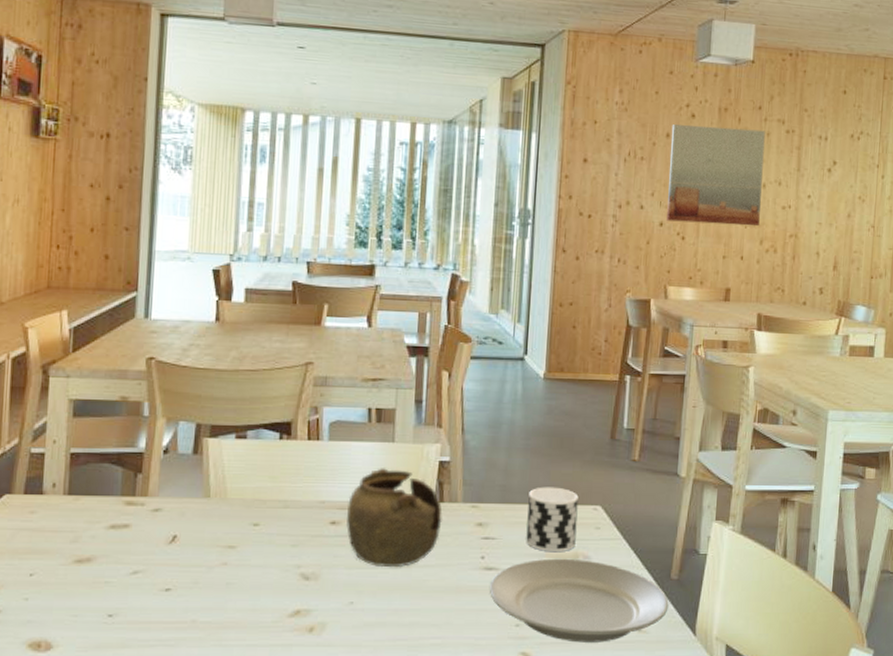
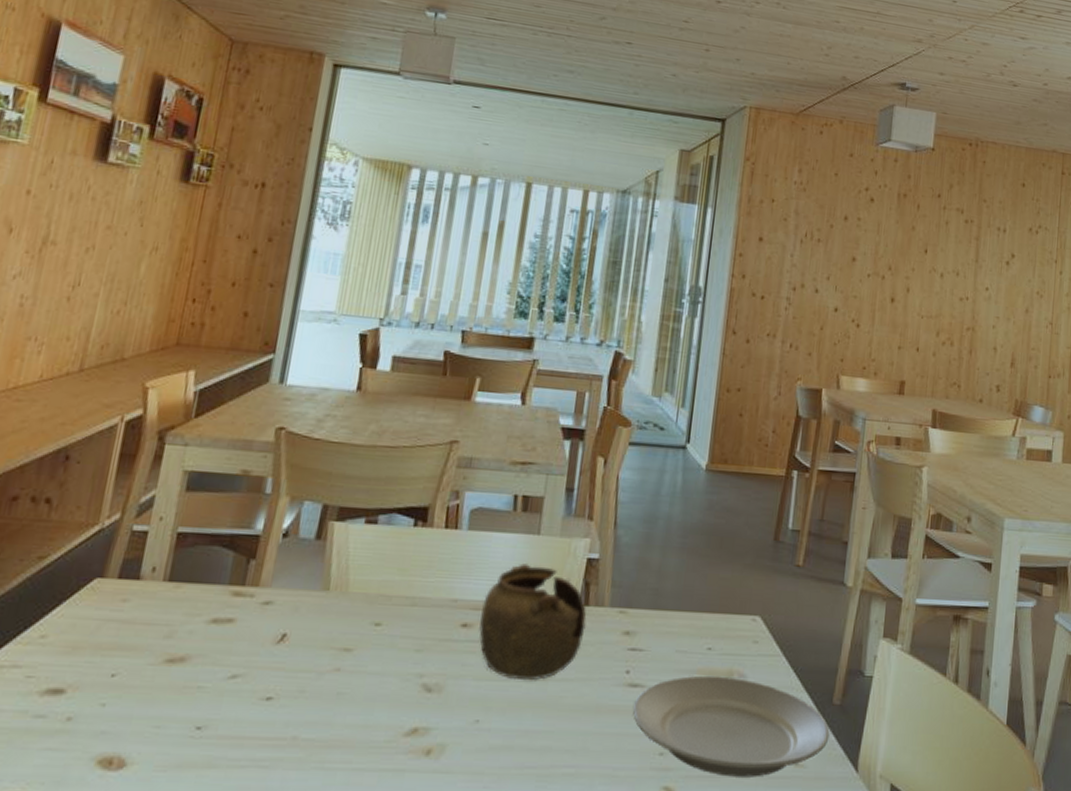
cup: present [526,487,579,553] -> none [676,592,737,669]
wall art: present [667,124,765,227] -> none [842,208,944,318]

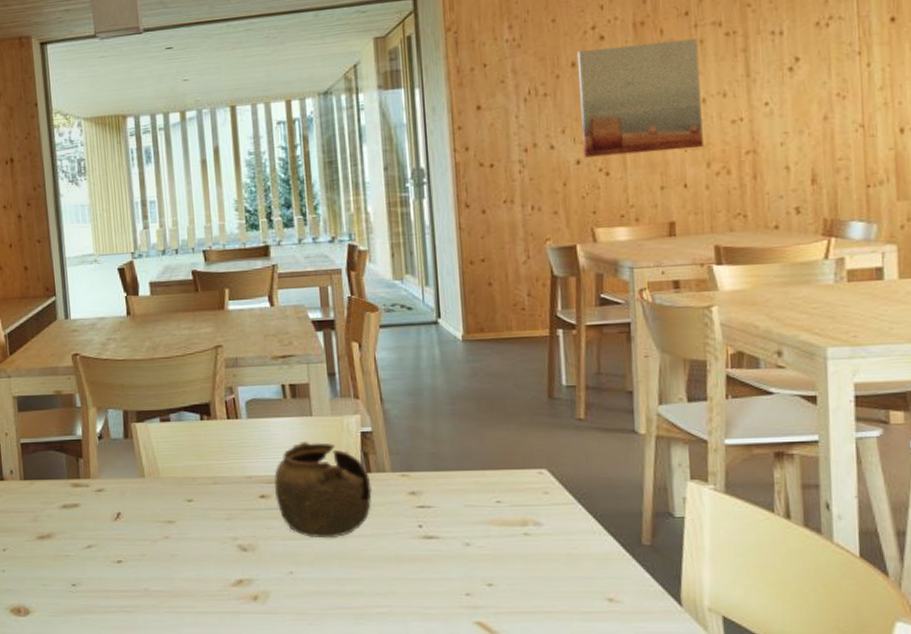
plate: present [632,675,830,777] -> none [431,525,644,613]
wall art: none [842,208,944,318] -> present [576,38,703,158]

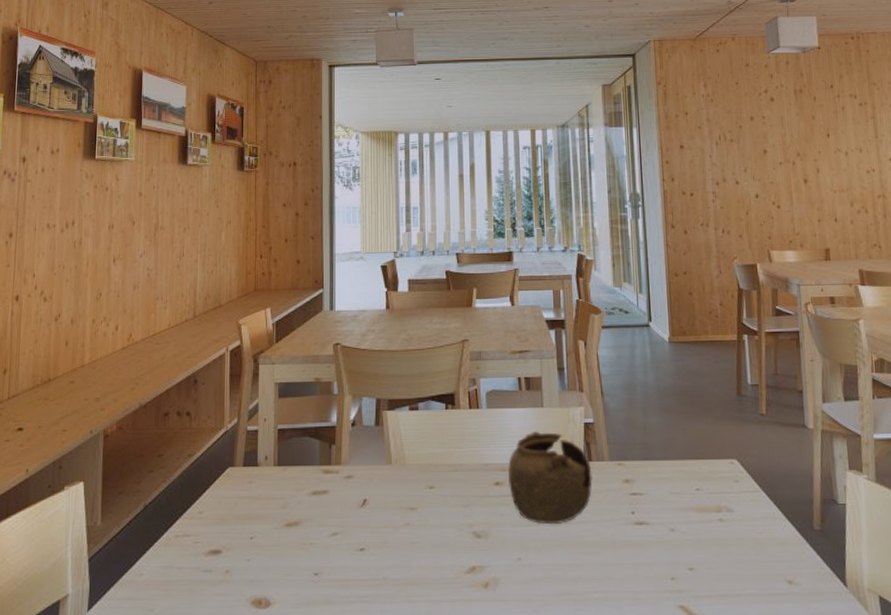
wall art: present [576,38,703,158] -> none [754,105,848,193]

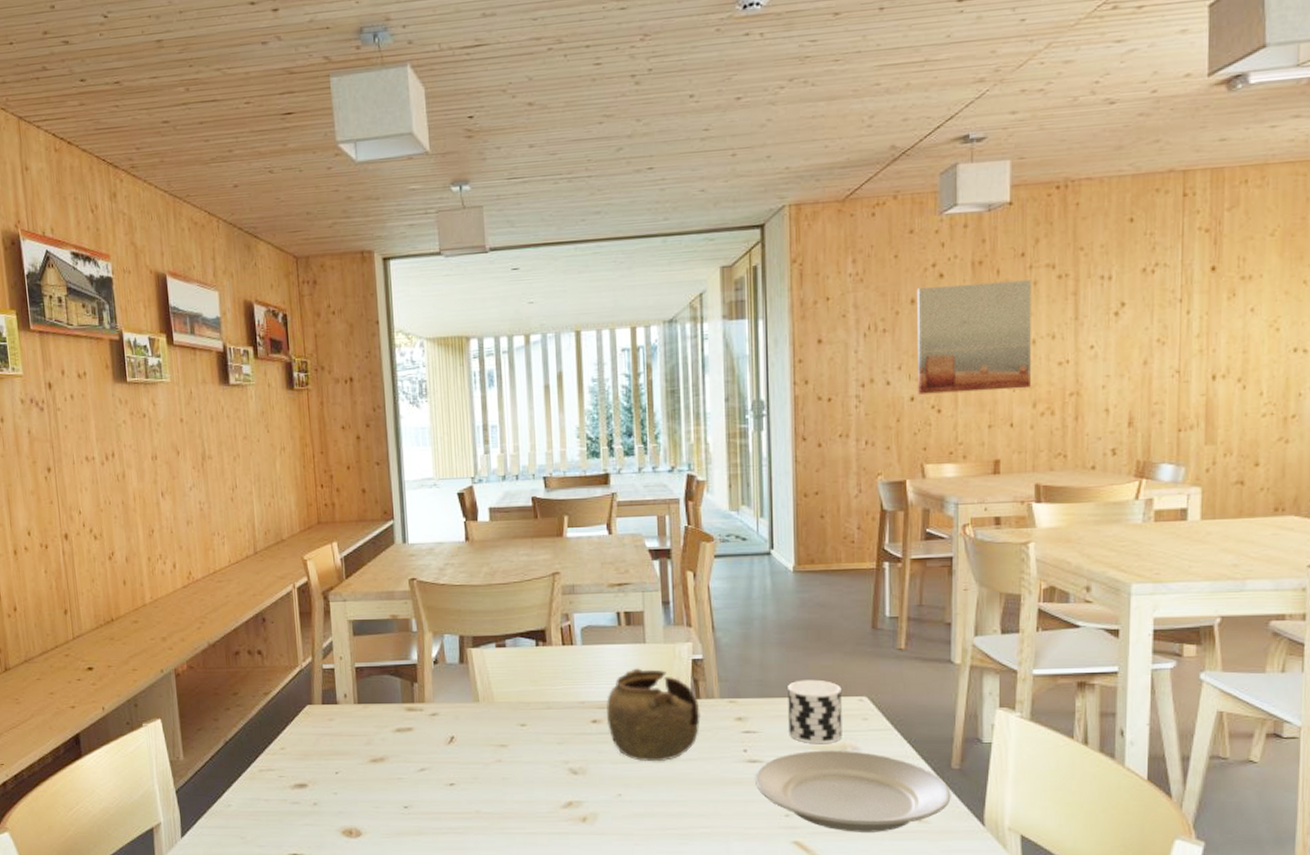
plate: none [642,511,816,595] -> present [754,750,951,832]
cup: none [668,443,718,506] -> present [788,679,842,744]
wall art: none [754,105,848,193] -> present [916,279,1031,394]

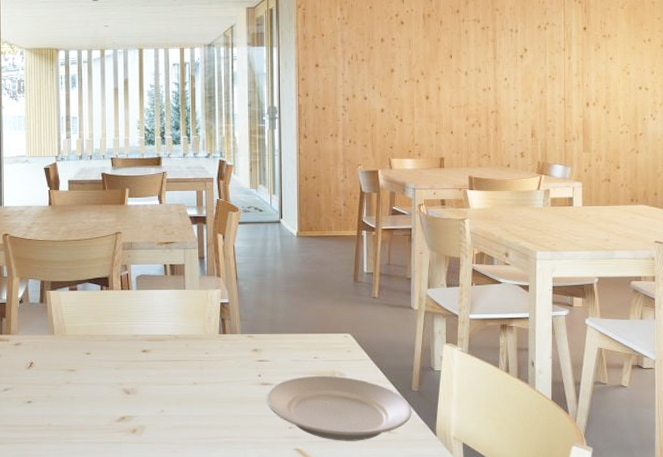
teapot: present [606,668,700,762] -> none [154,309,226,384]
cup: present [788,679,842,744] -> none [292,320,332,371]
wall art: present [916,279,1031,394] -> none [385,29,464,107]

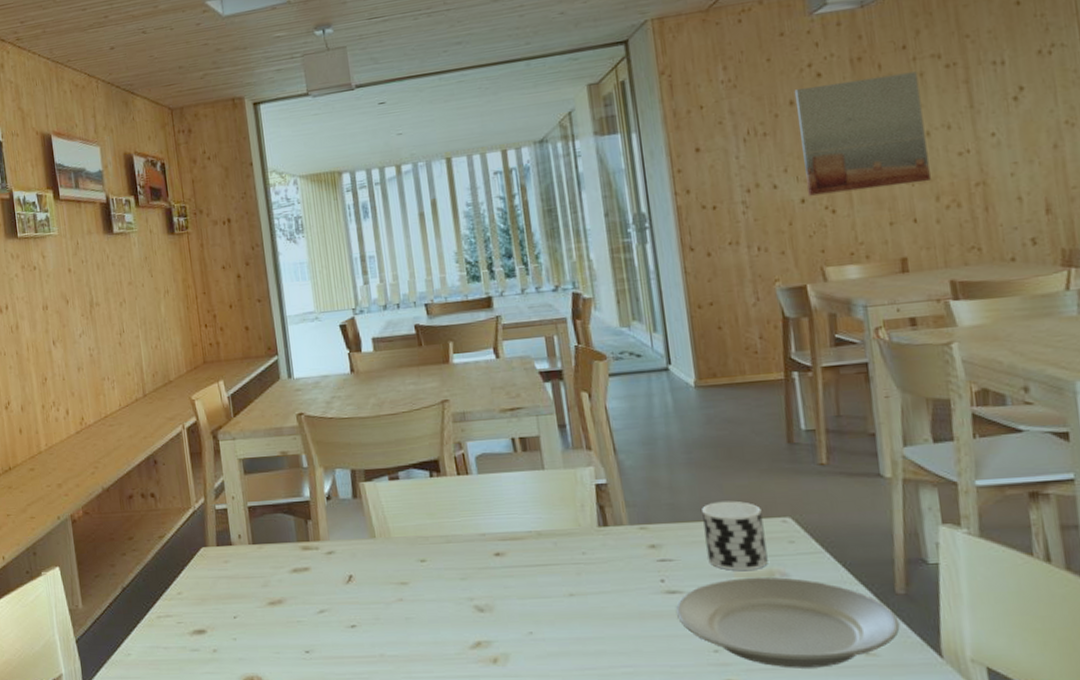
cup: none [292,320,332,371] -> present [702,501,768,572]
wall art: none [385,29,464,107] -> present [794,71,931,196]

